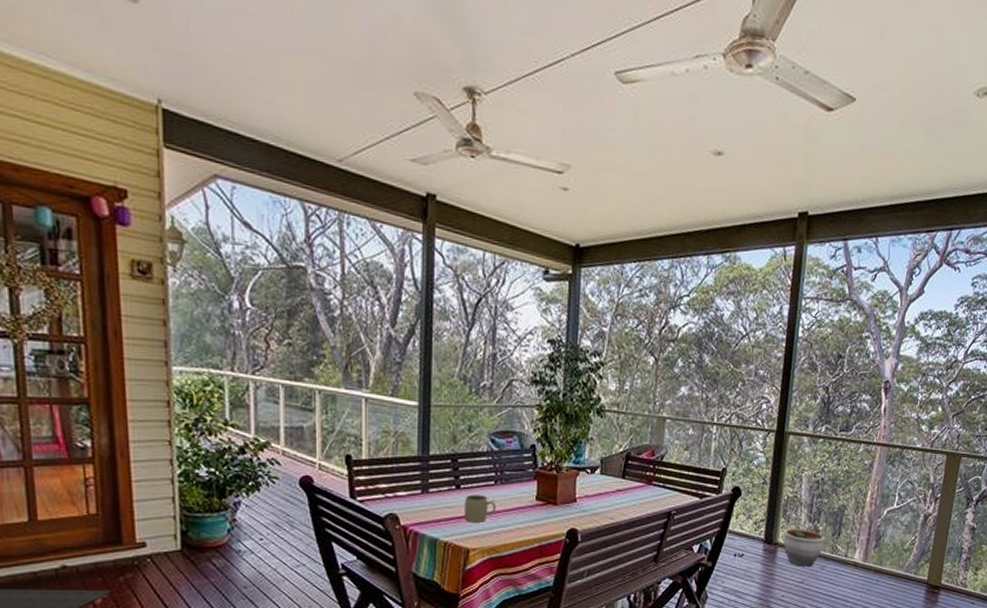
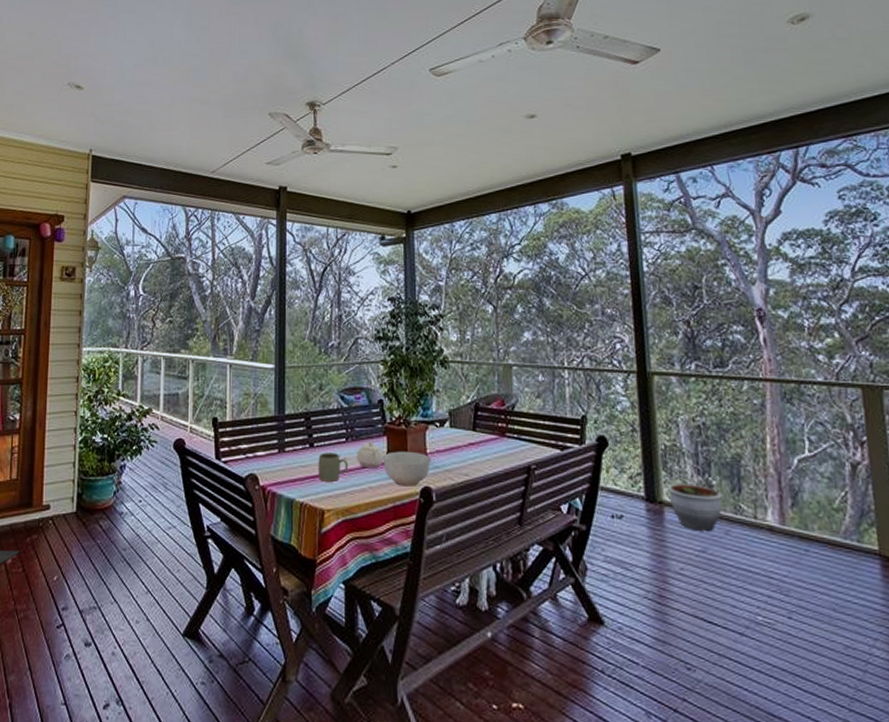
teapot: none [504,483,533,511] -> present [356,440,384,469]
bowl: none [531,495,579,528] -> present [382,451,431,486]

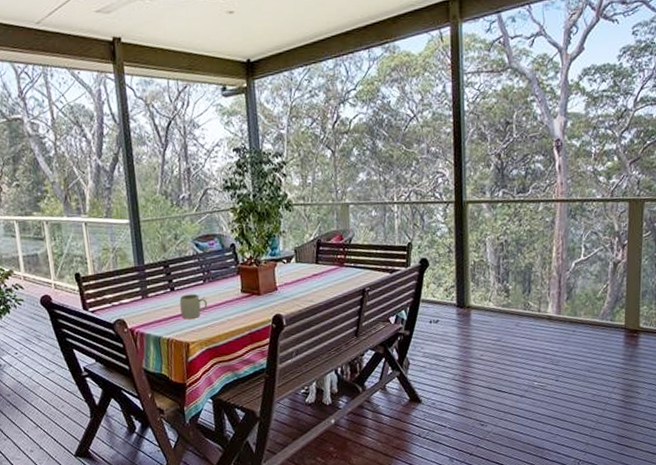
teapot: present [356,440,384,469] -> none [213,279,239,305]
bowl: present [382,451,431,486] -> none [237,286,280,316]
planter pot: present [668,483,722,531] -> none [474,290,516,326]

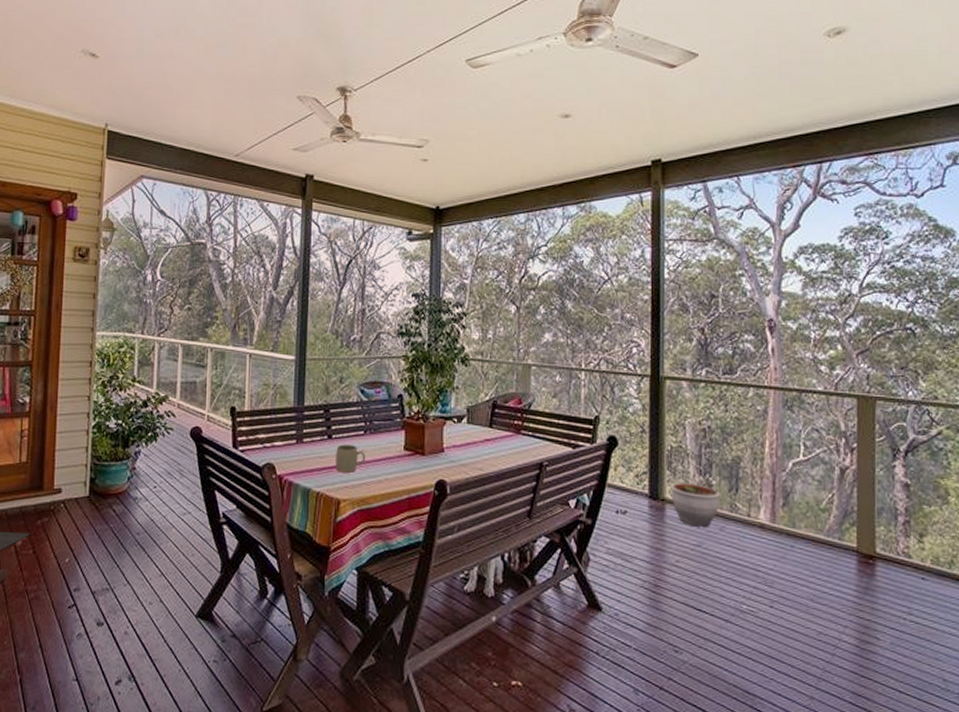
planter pot: none [474,290,516,326] -> present [671,482,720,527]

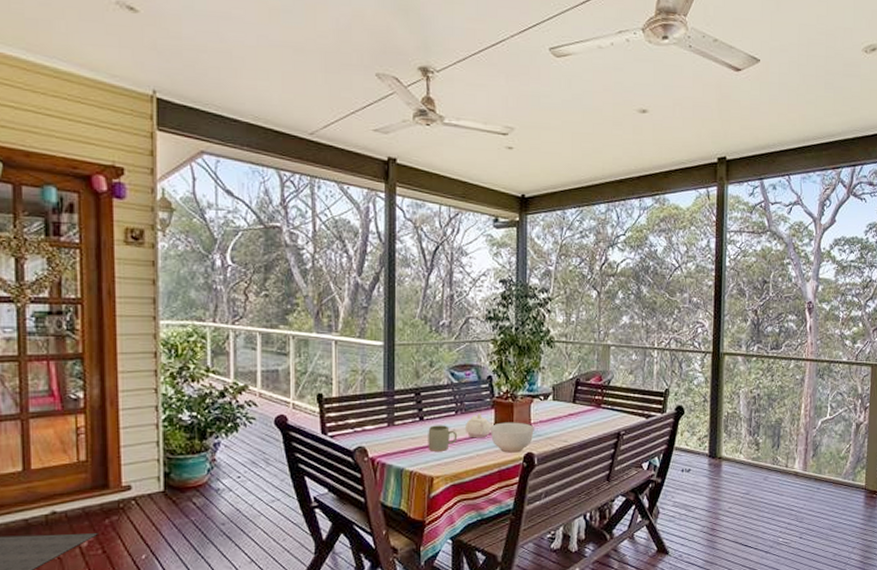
teapot: none [373,433,401,461] -> present [464,412,491,438]
bowl: none [399,445,447,479] -> present [490,422,534,453]
planter pot: present [671,482,720,527] -> none [726,442,765,478]

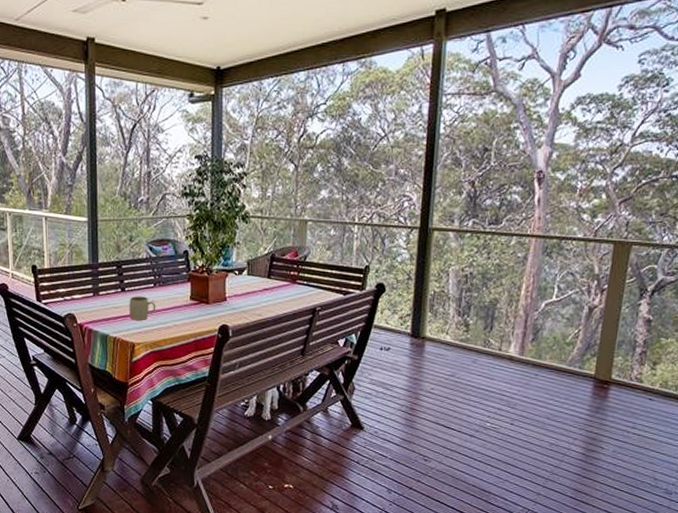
teapot: present [464,412,491,438] -> none [162,285,187,310]
bowl: present [490,422,534,453] -> none [186,295,229,324]

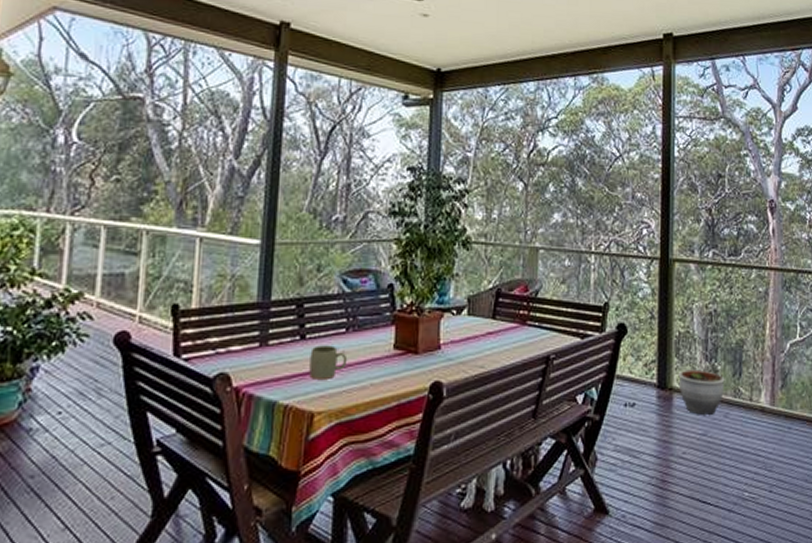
planter pot: none [430,323,476,360] -> present [678,369,725,415]

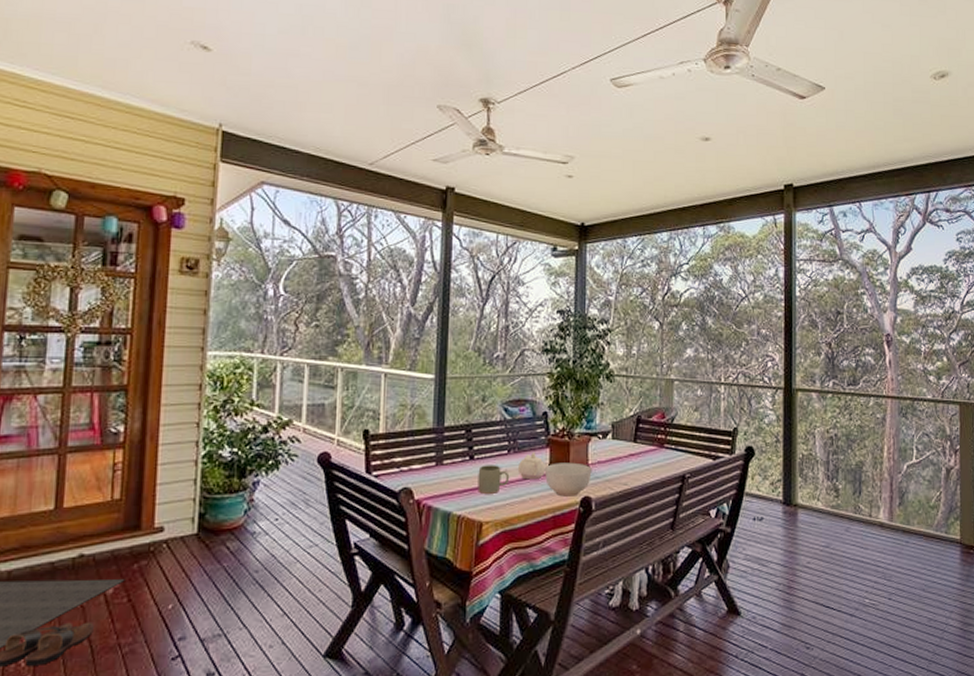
teapot: none [356,330,390,363] -> present [517,451,546,480]
bowl: none [388,342,444,382] -> present [544,462,592,497]
planter pot: present [678,369,725,415] -> none [802,488,846,529]

